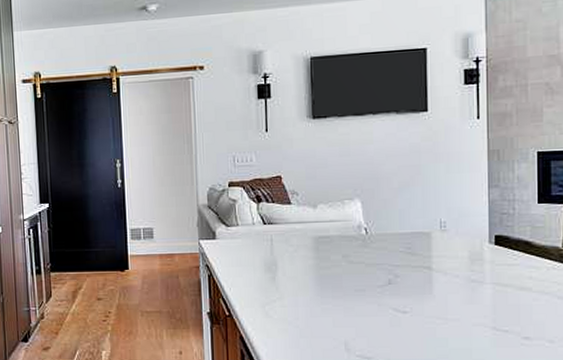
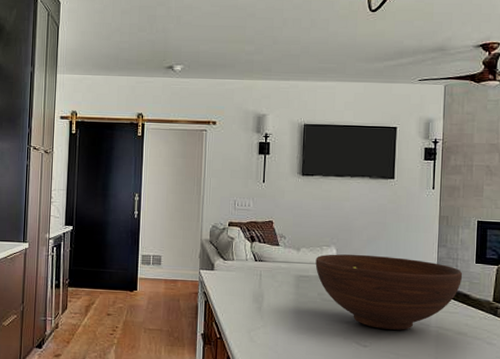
fruit bowl: none [336,205,522,291] -> present [315,254,463,330]

